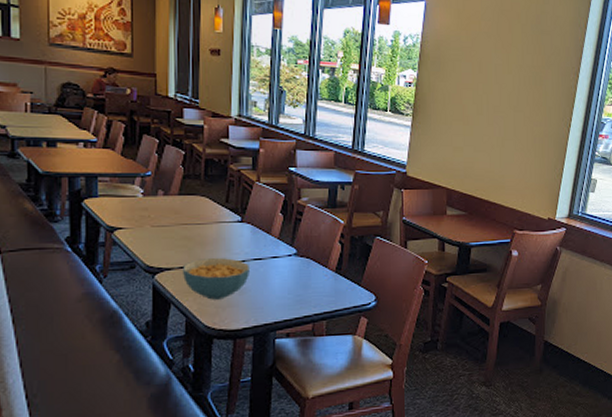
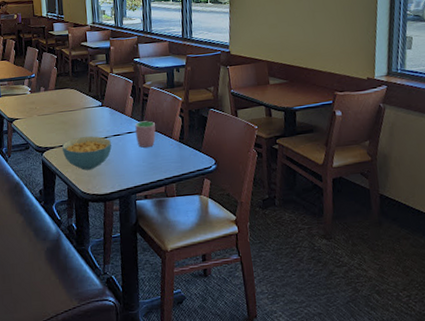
cup: none [282,244,309,276] -> present [135,121,156,148]

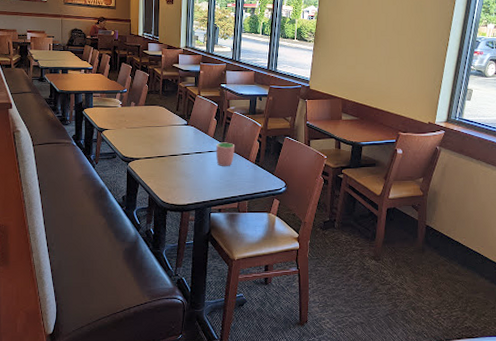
cereal bowl: present [62,136,112,171] -> none [147,152,193,182]

